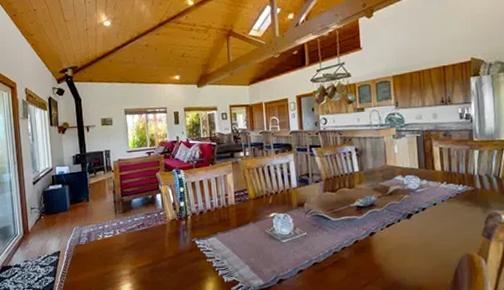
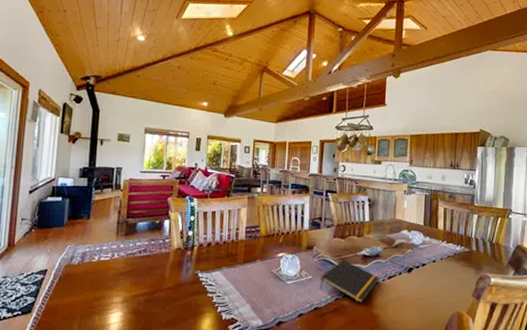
notepad: none [315,212,377,254] -> present [319,259,380,303]

